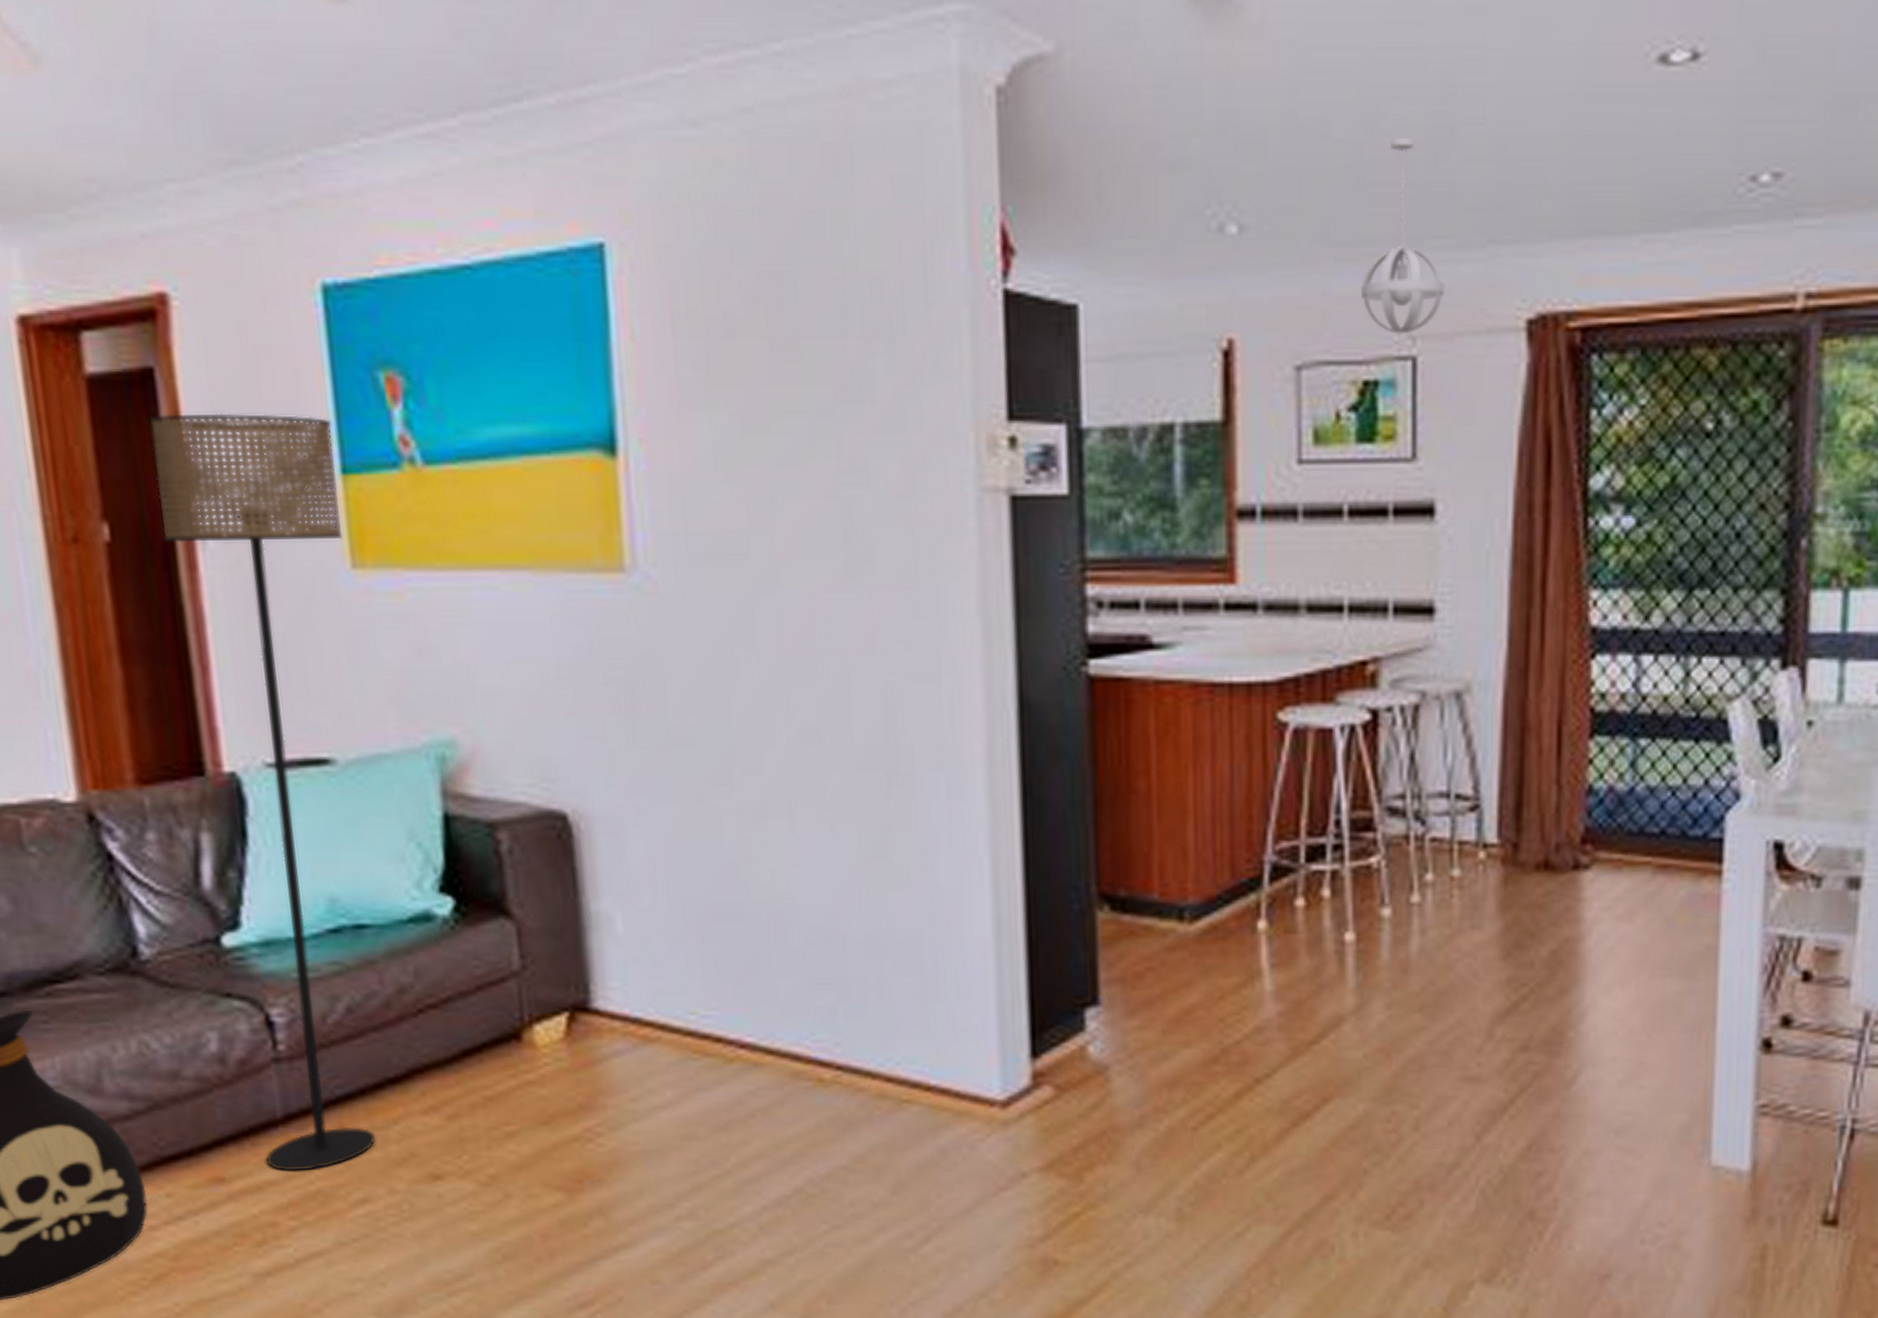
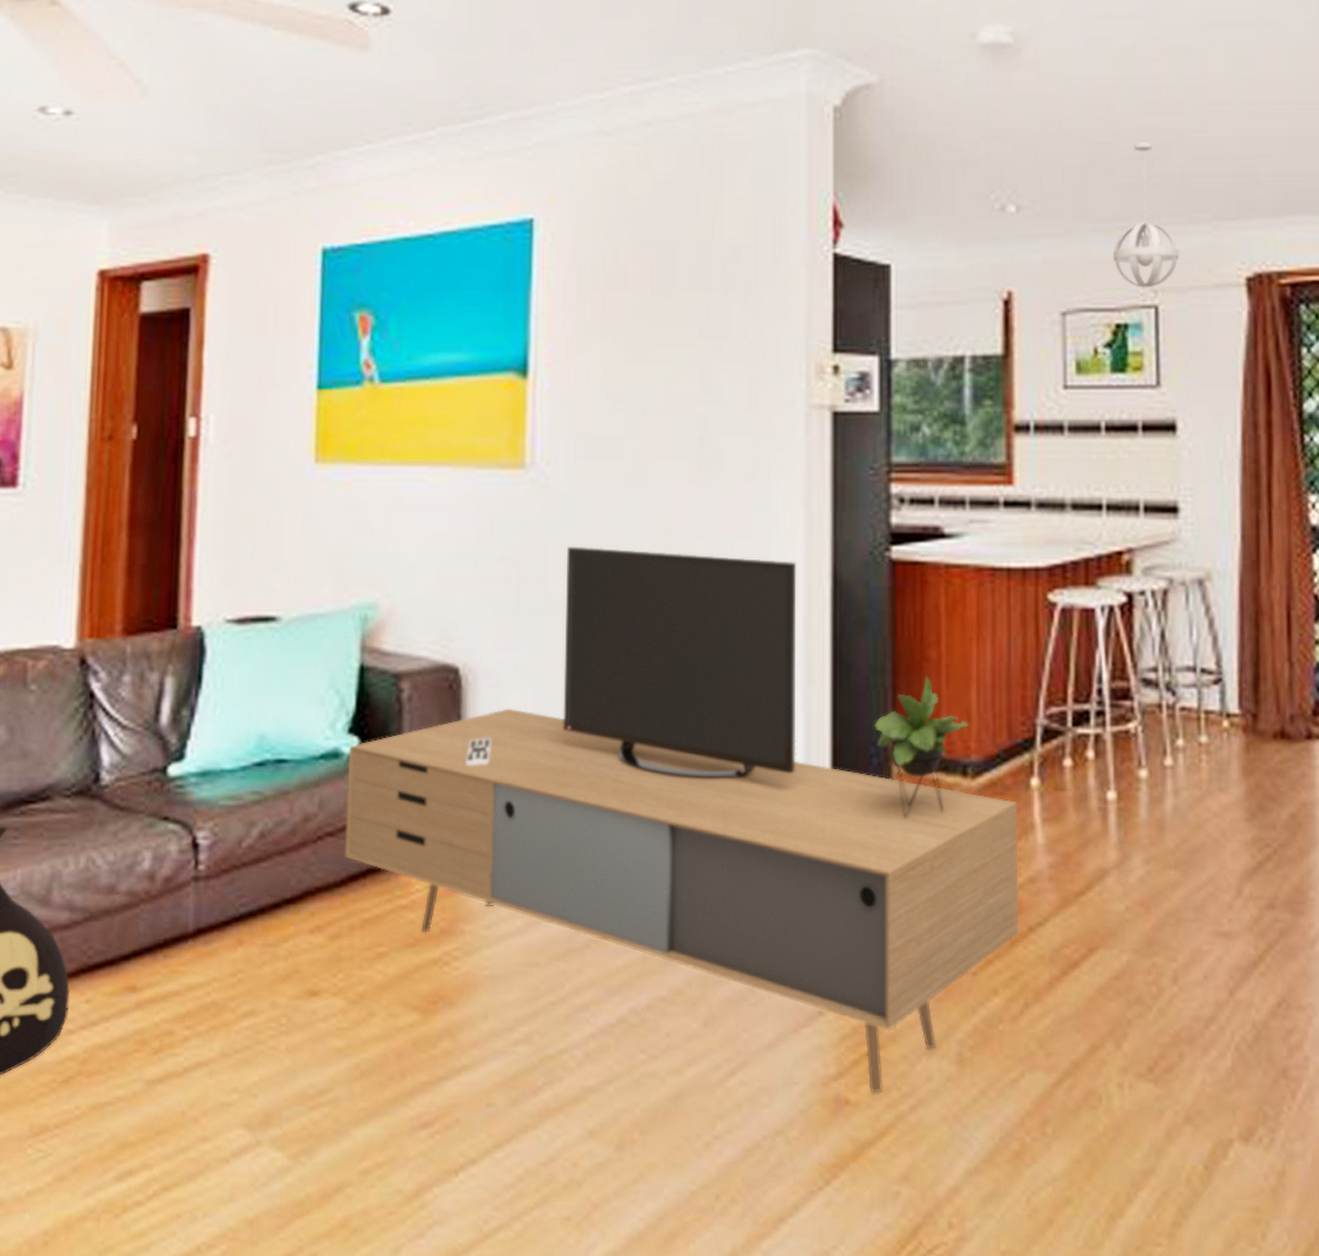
floor lamp: present [150,413,377,1172] -> none [173,342,316,983]
media console: none [443,666,1243,1253] -> present [345,546,1018,1093]

